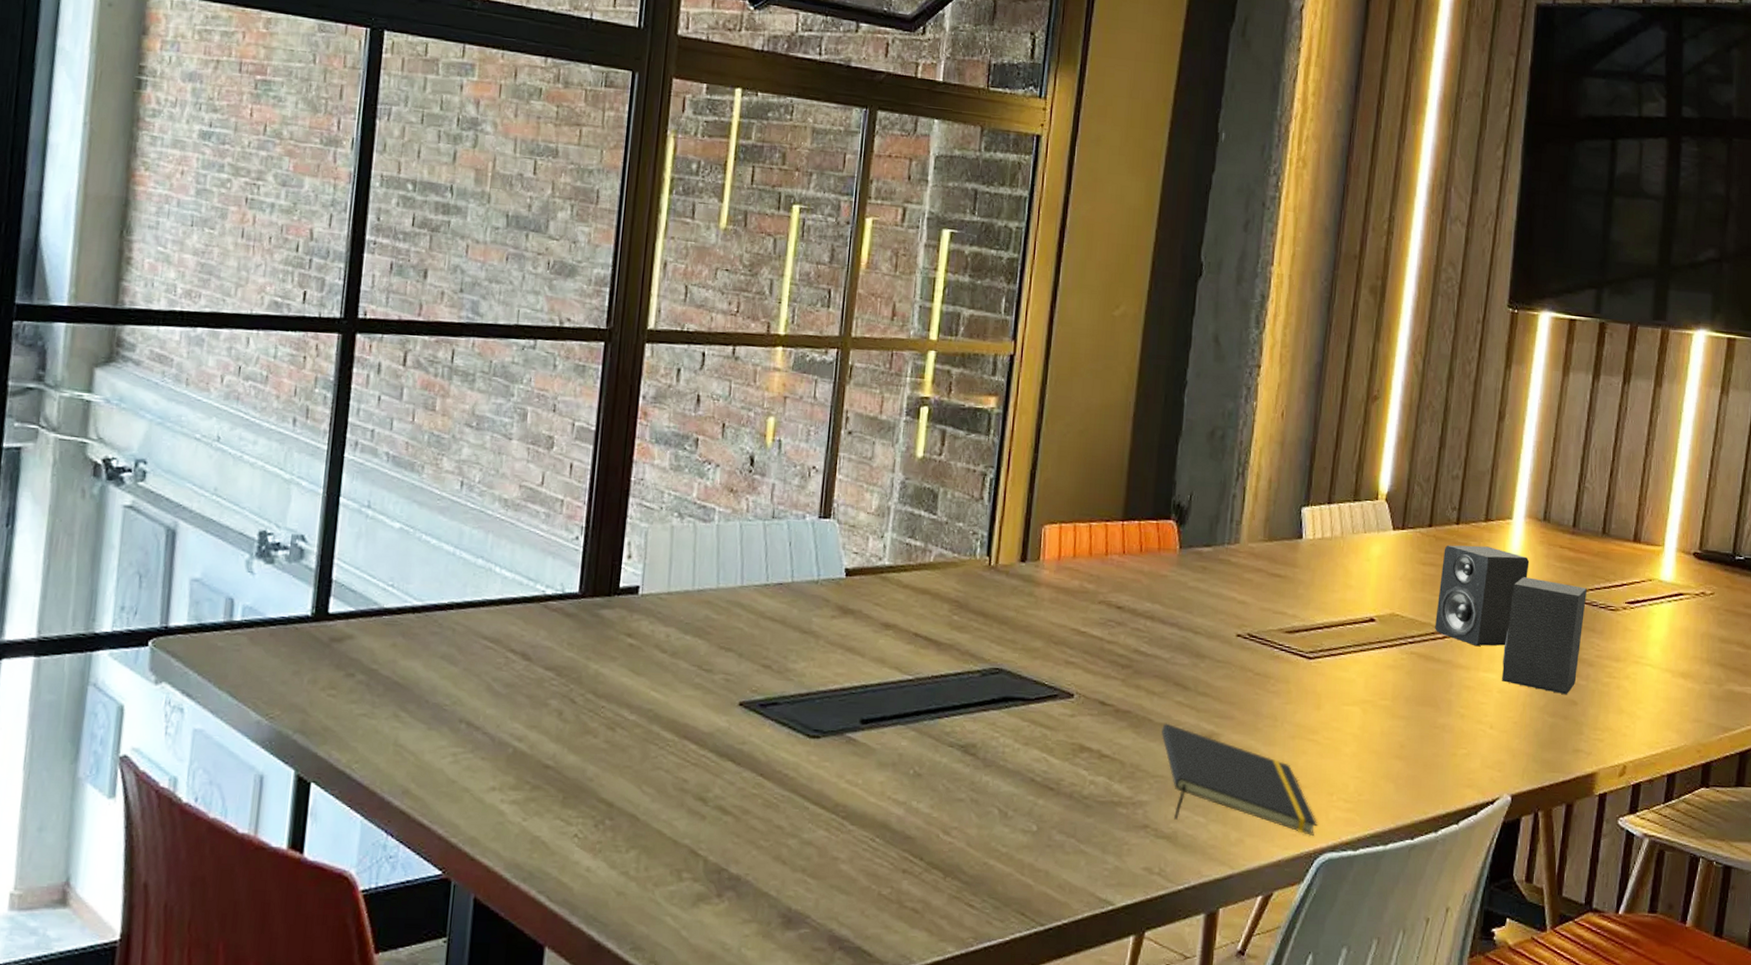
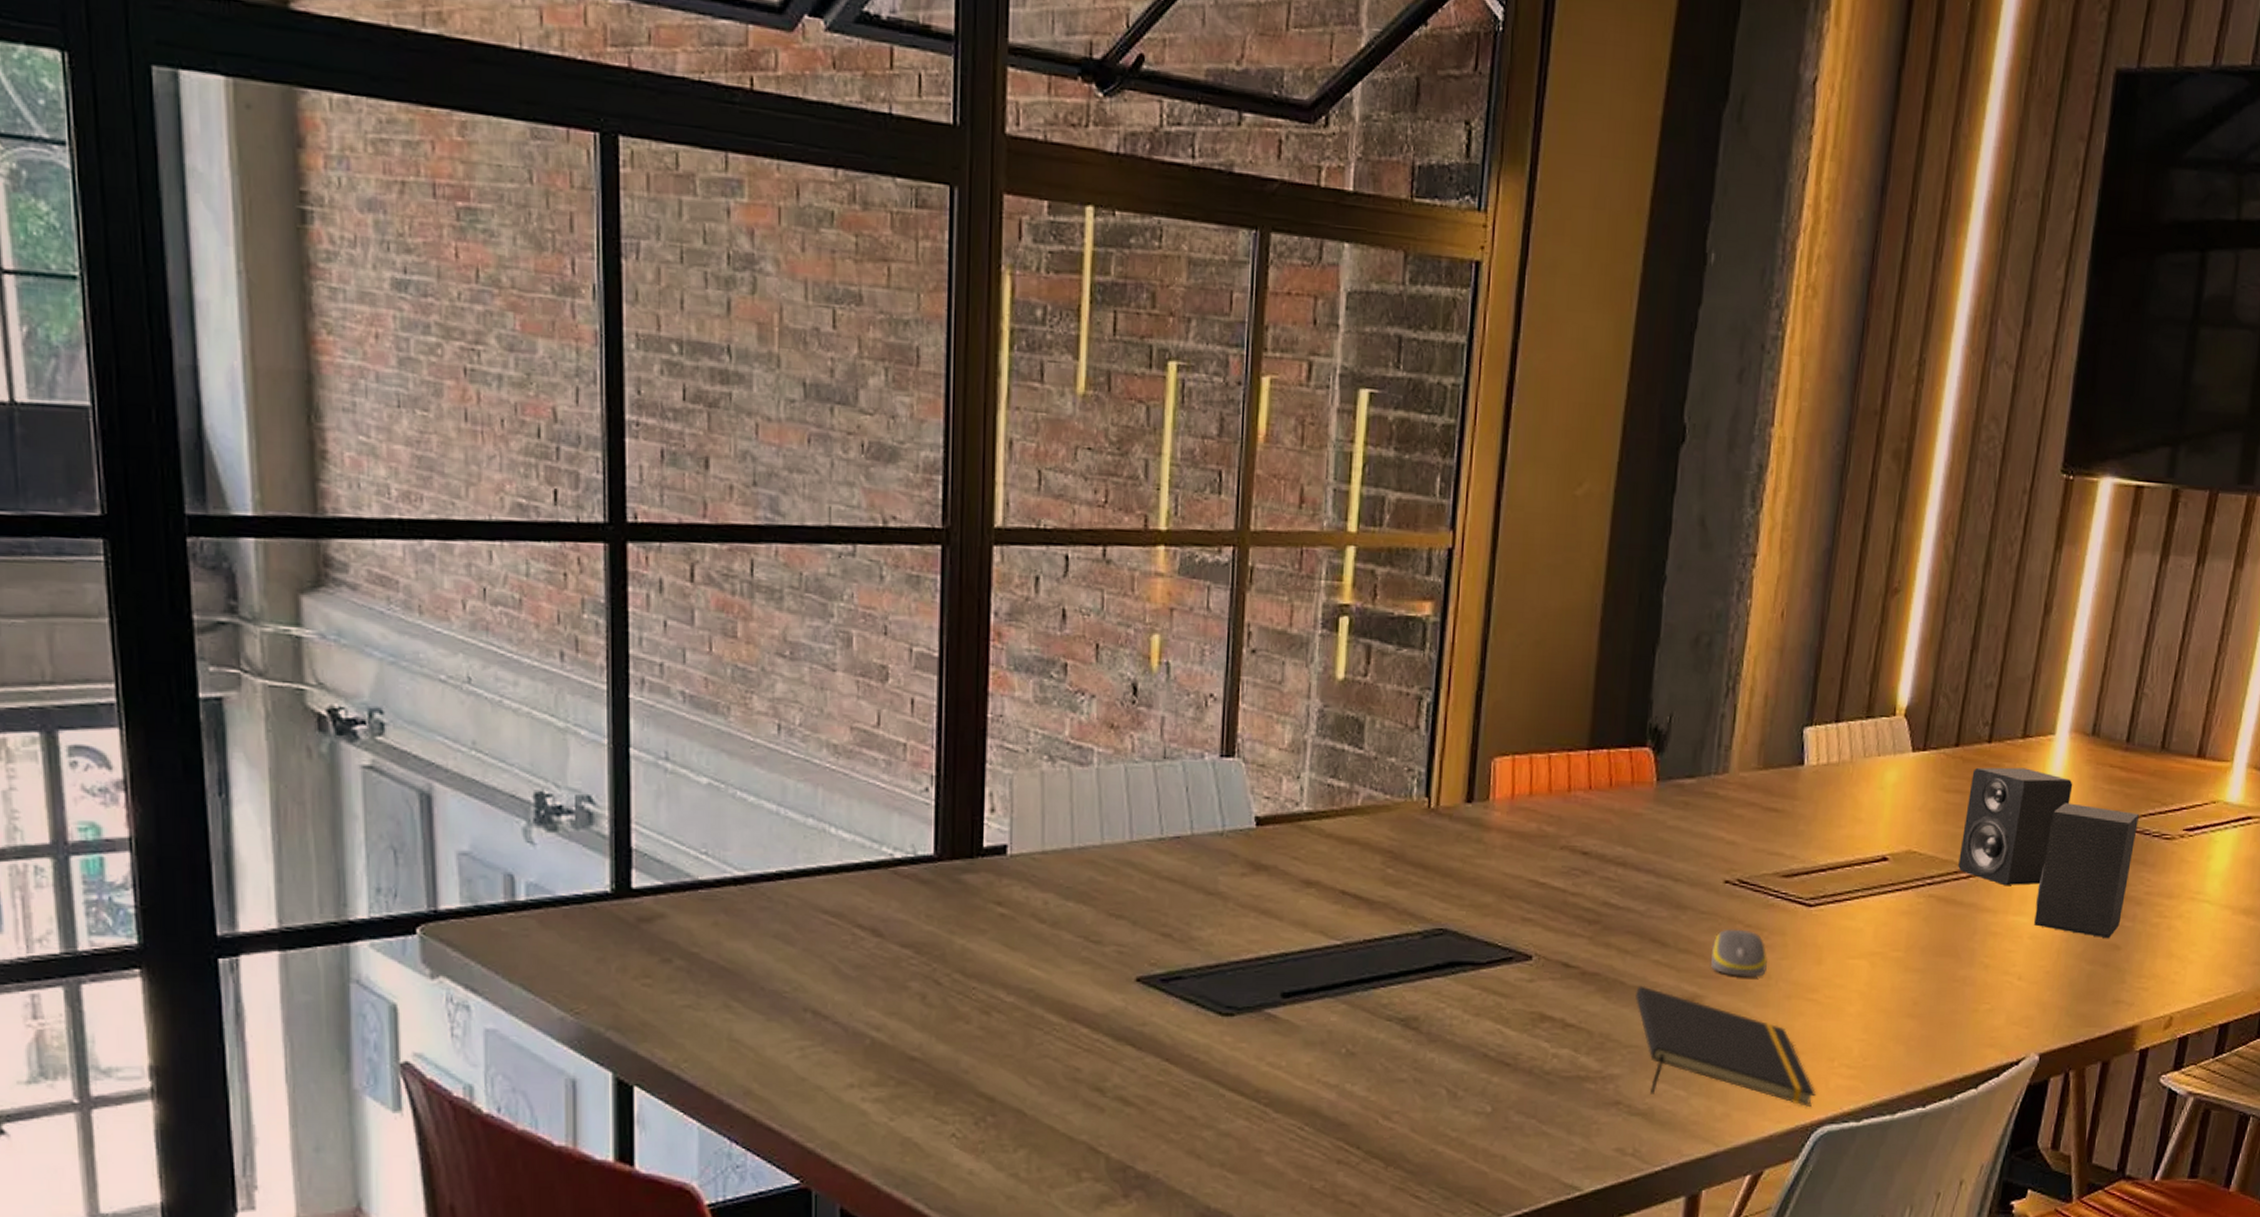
computer mouse: none [1226,676,1274,719] -> present [1711,929,1767,977]

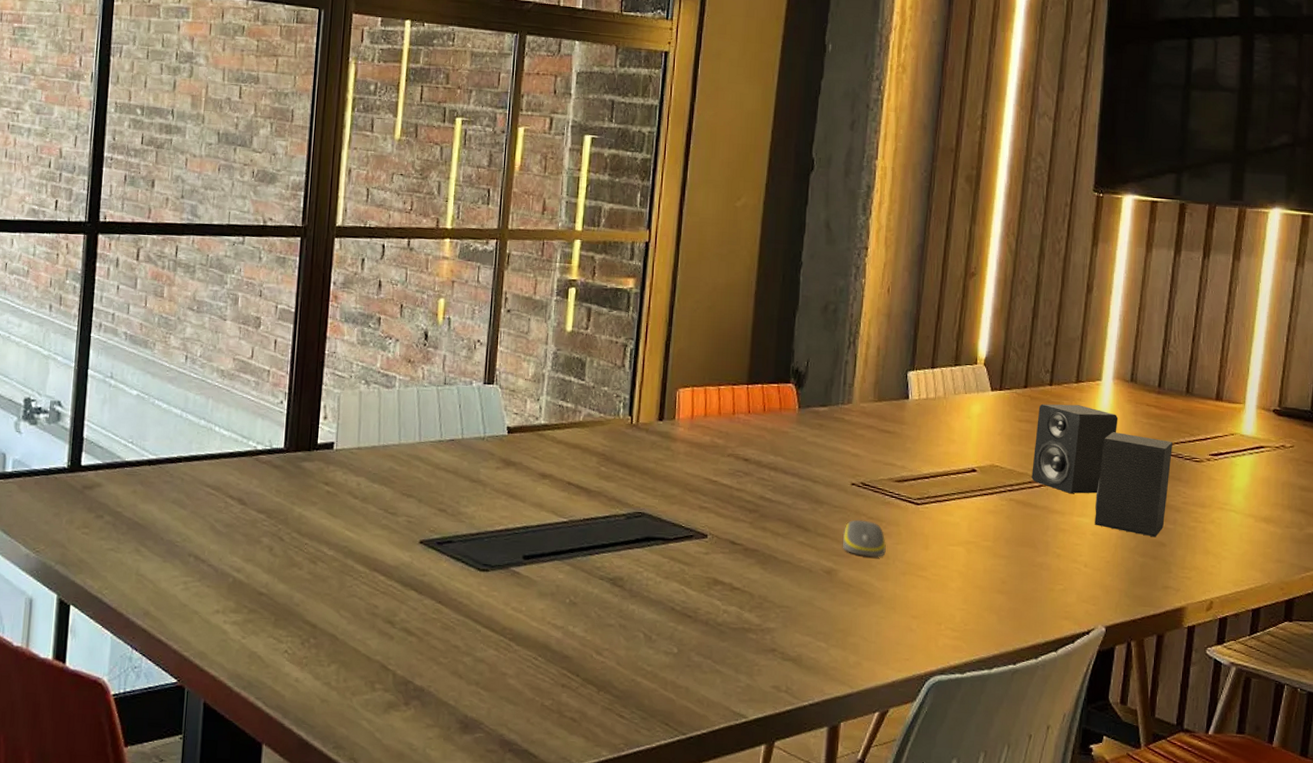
notepad: present [1636,985,1817,1107] -> none [786,560,929,660]

